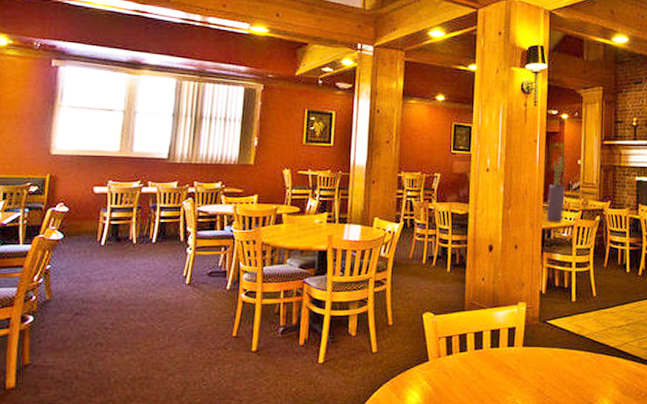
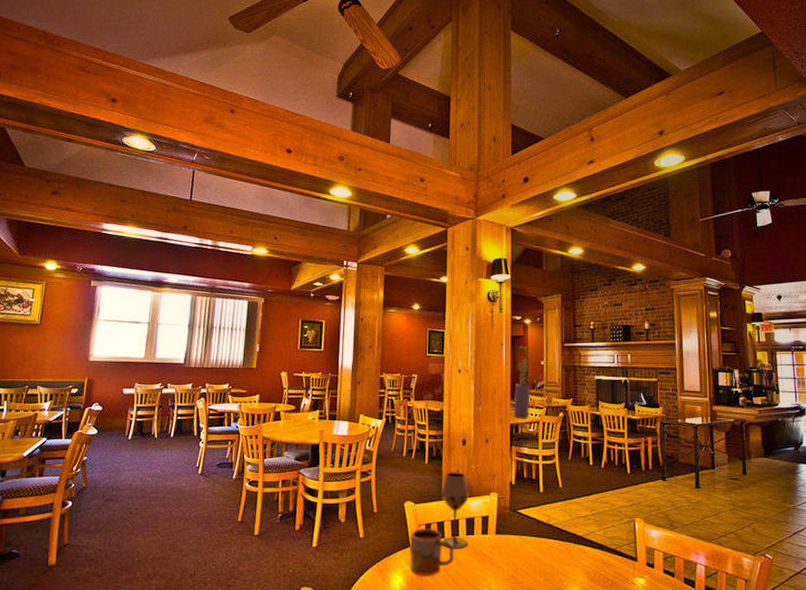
mug: none [427,341,477,392] -> present [409,529,454,576]
wineglass: none [463,279,495,363] -> present [441,471,469,549]

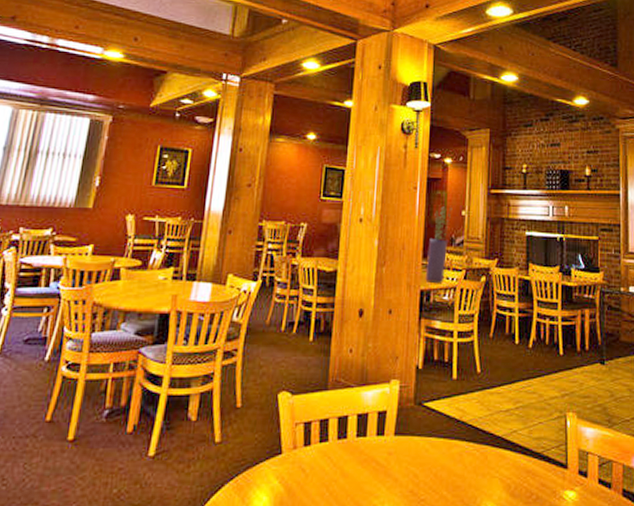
mug: present [409,529,454,576] -> none [279,428,340,495]
wineglass: present [441,471,469,549] -> none [324,351,364,457]

